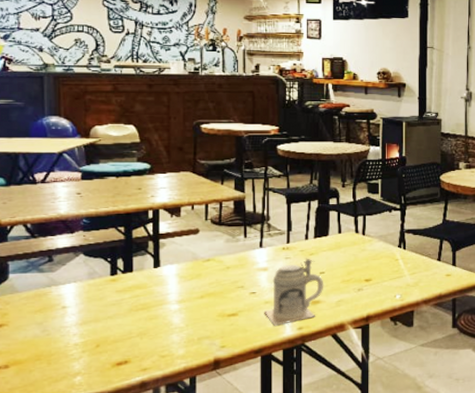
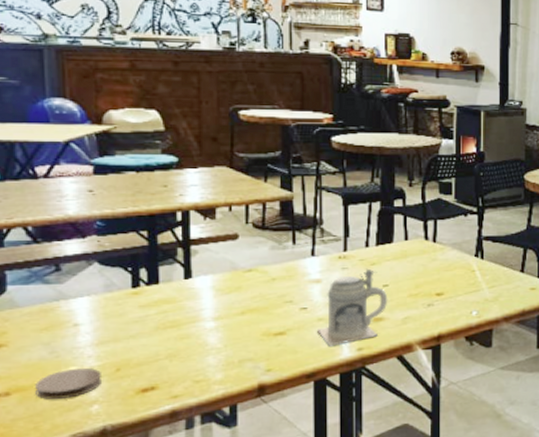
coaster: none [29,345,84,371] -> present [35,368,101,399]

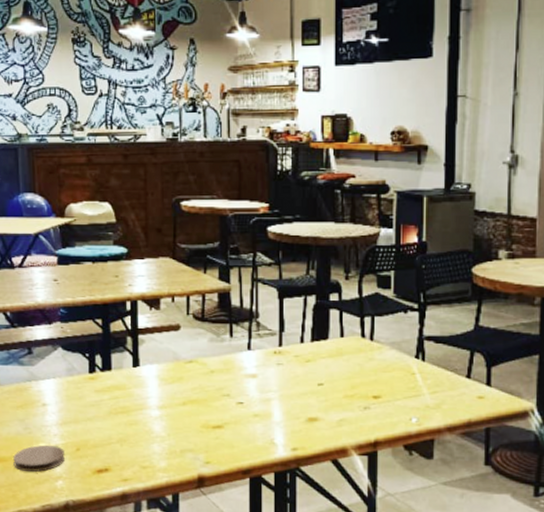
beer mug: present [317,268,388,346] -> none [253,365,323,444]

